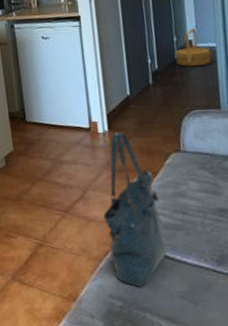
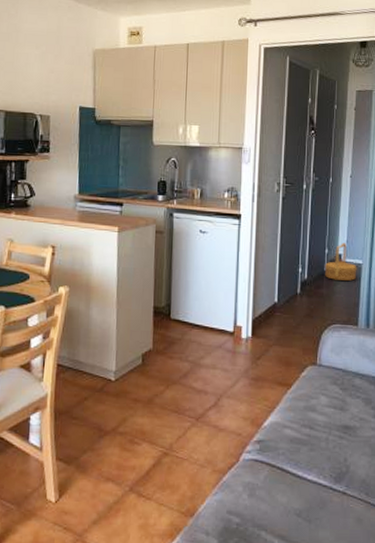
tote bag: present [103,133,167,287] -> none [234,340,290,503]

